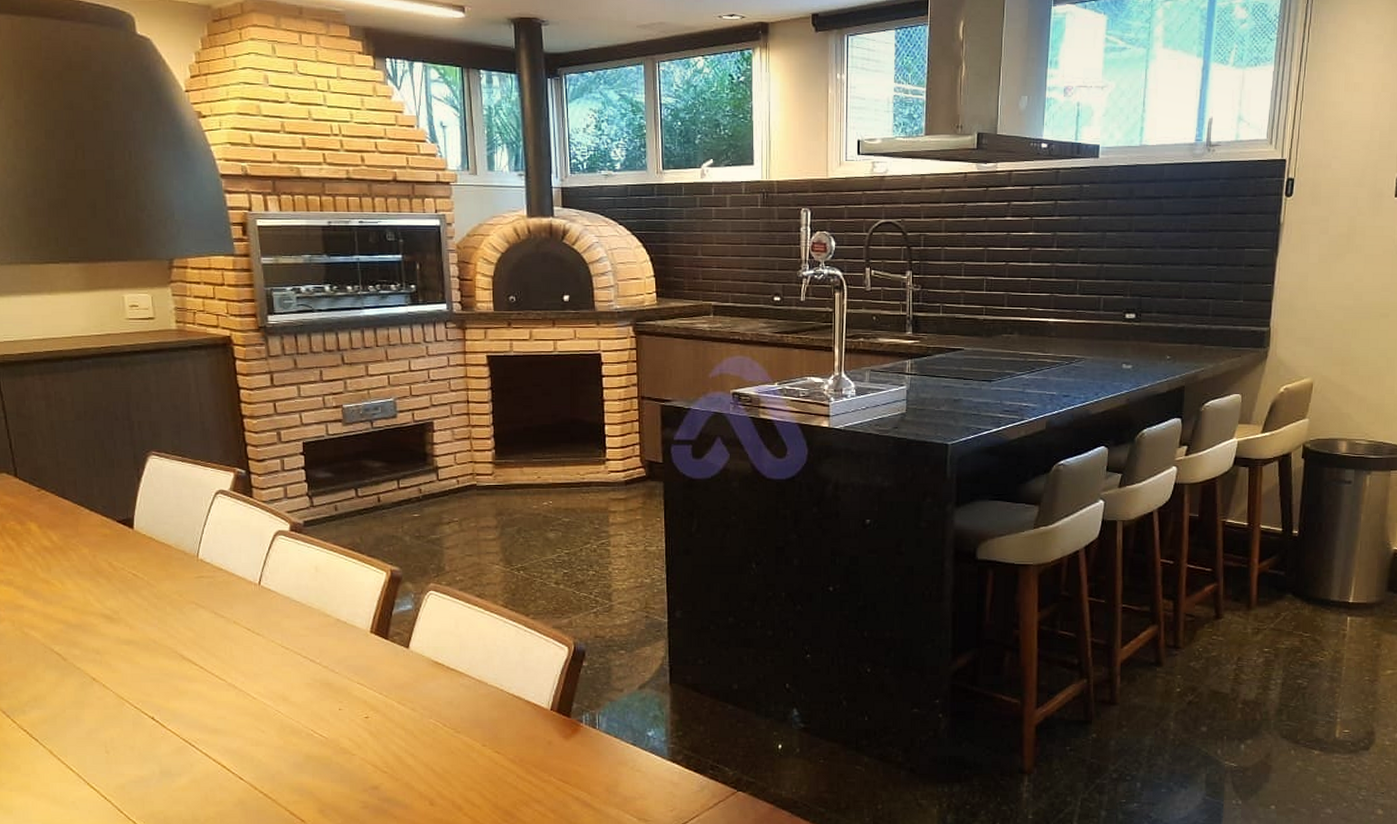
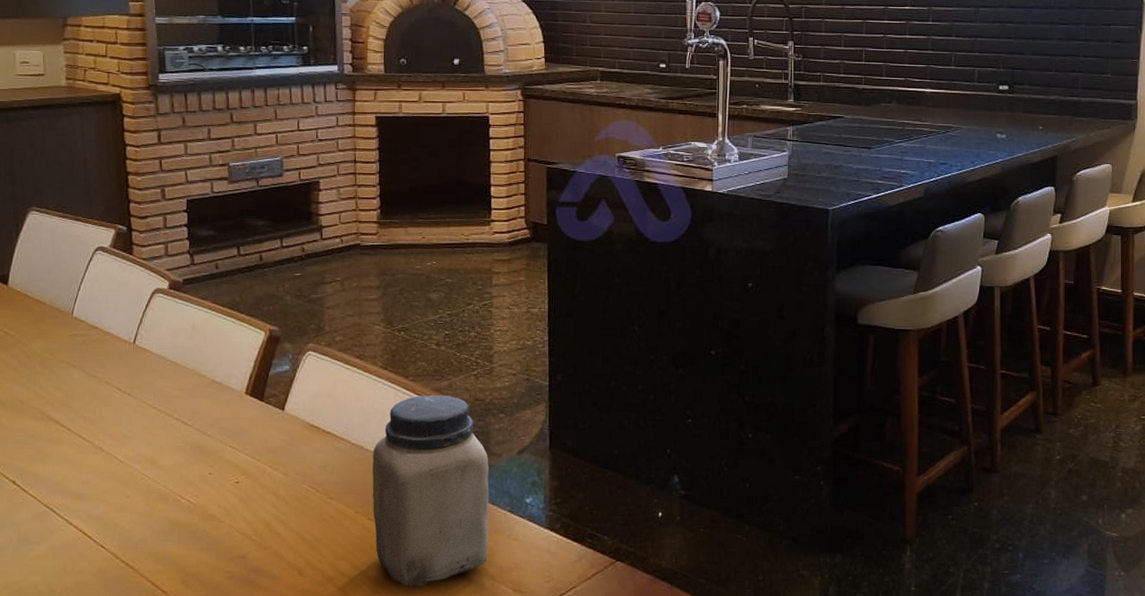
jar: none [497,632,612,816] -> present [372,394,489,587]

